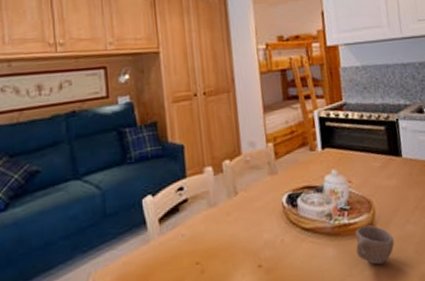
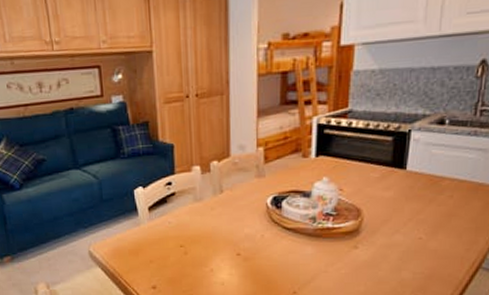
cup: present [355,225,395,265] -> none [335,231,378,266]

